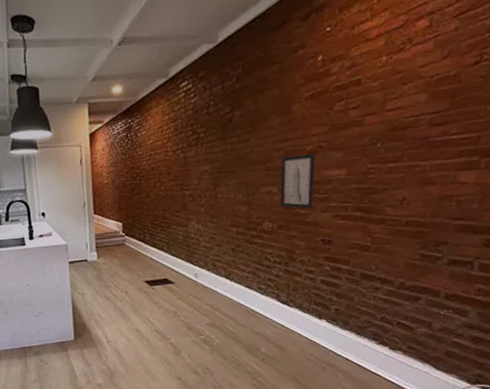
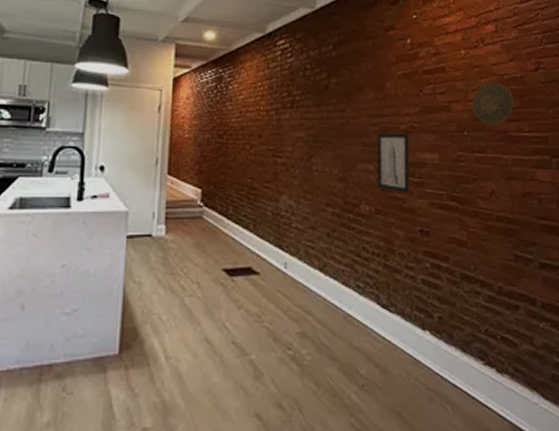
decorative plate: none [389,85,442,133] -> present [471,81,514,125]

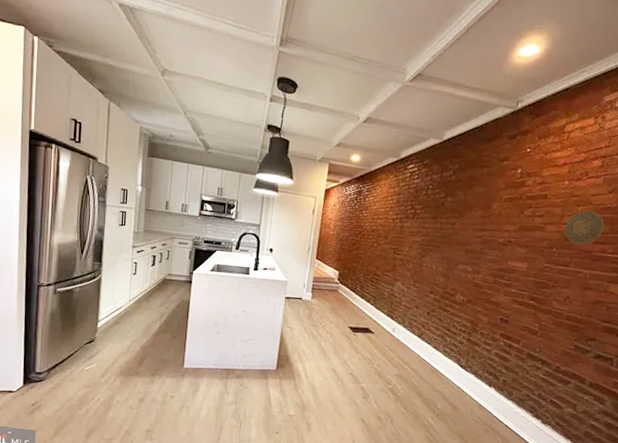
wall art: present [377,133,409,193] -> none [472,243,504,291]

